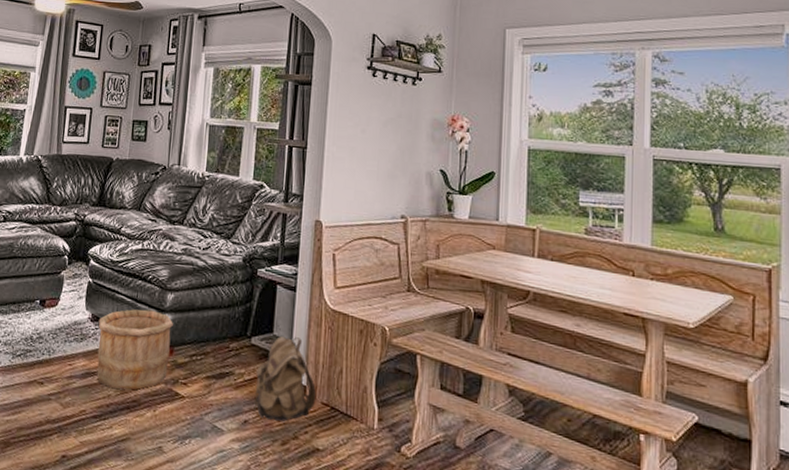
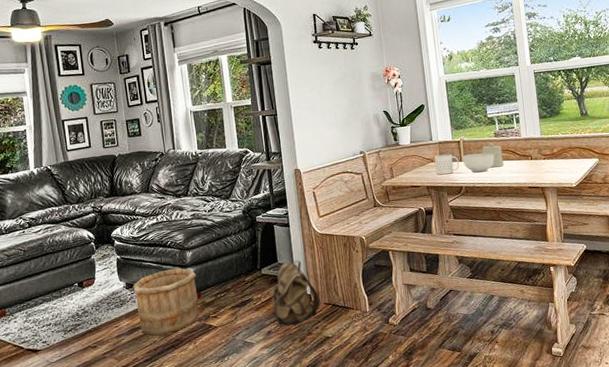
mug: none [496,242,530,271] -> present [434,154,459,175]
bowl: none [535,248,581,279] -> present [462,152,495,173]
candle: none [565,241,593,277] -> present [482,142,504,168]

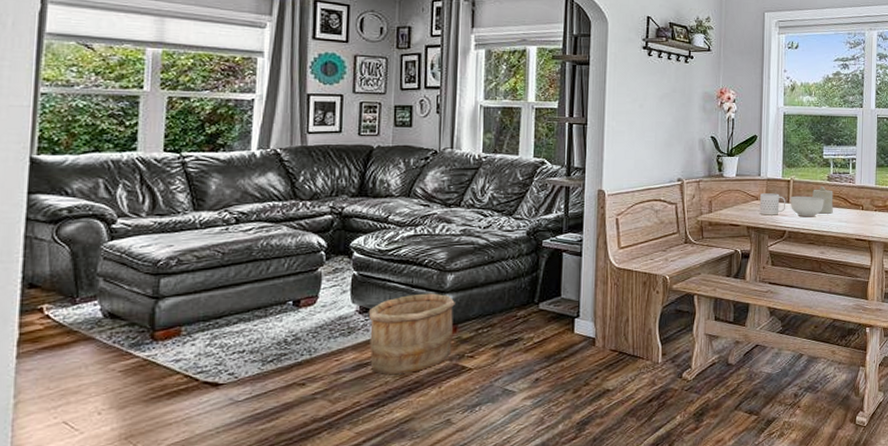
backpack: present [270,260,320,327] -> none [544,297,605,374]

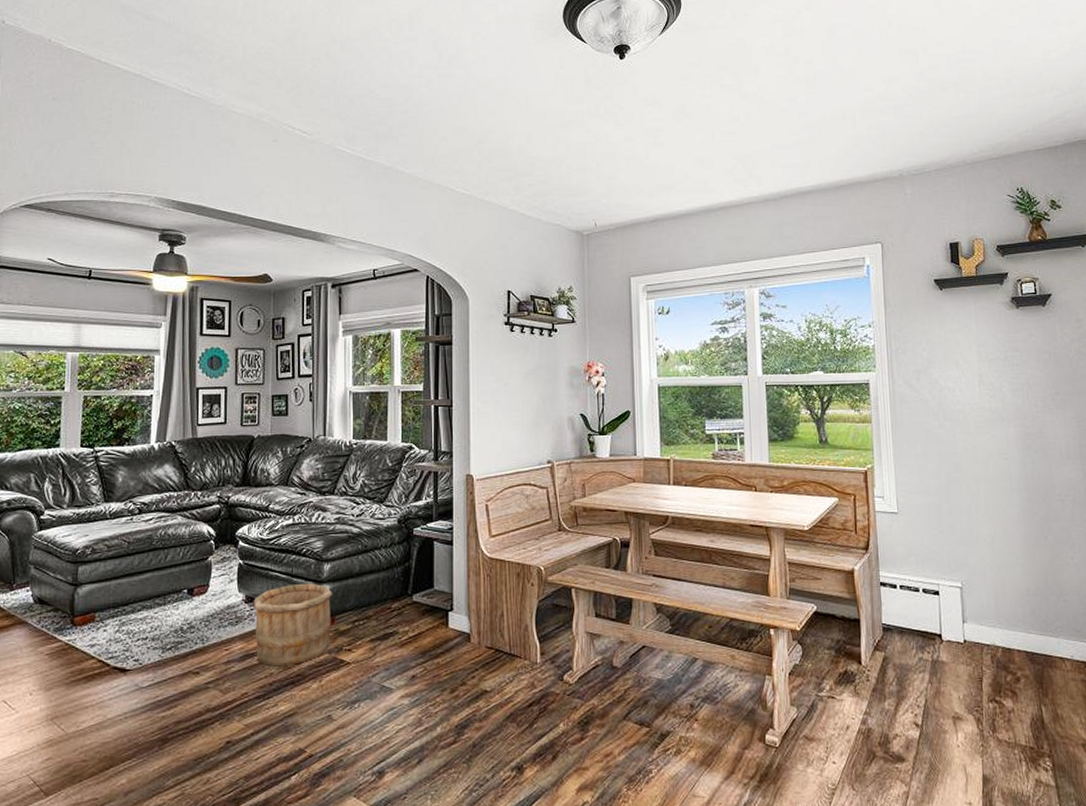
mug: present [759,193,785,215] -> none [636,474,666,499]
bowl: present [790,196,824,217] -> none [671,476,711,501]
candle: present [812,186,833,214] -> none [696,465,721,497]

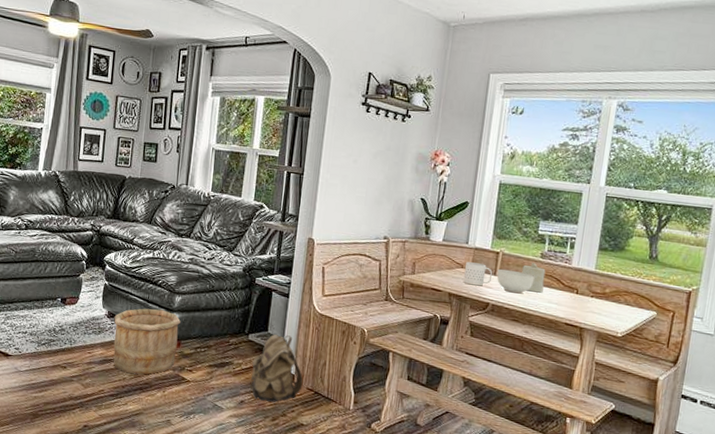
backpack: none [420,589,481,671] -> present [249,334,303,402]
mug: none [636,474,666,499] -> present [462,262,492,287]
bowl: none [671,476,711,501] -> present [496,268,535,294]
candle: none [696,465,721,497] -> present [522,263,546,293]

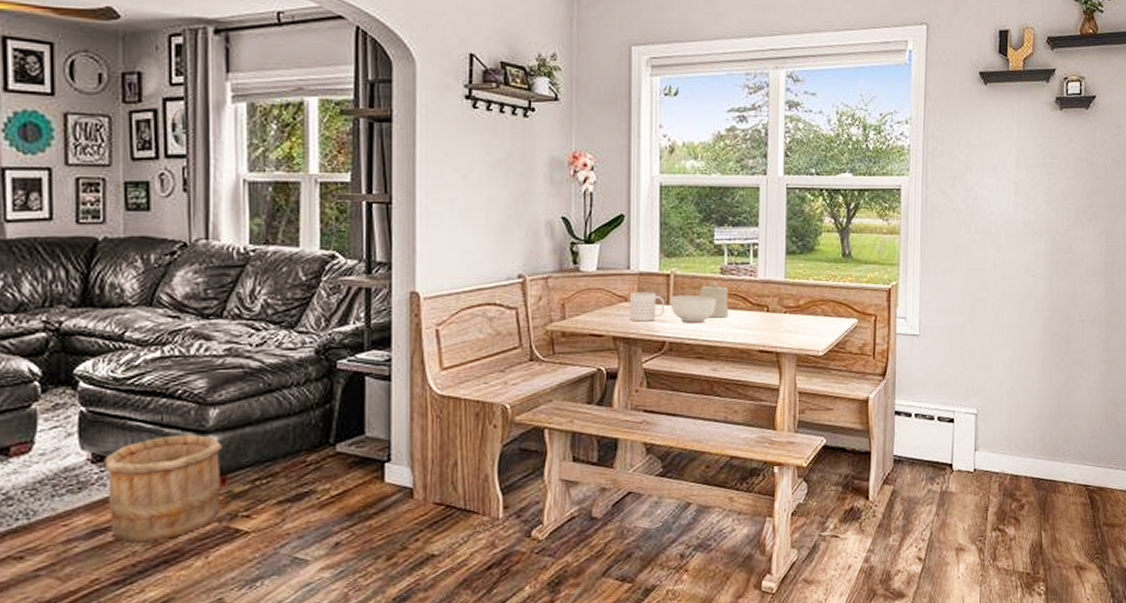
backpack: present [249,334,303,402] -> none [346,434,427,536]

